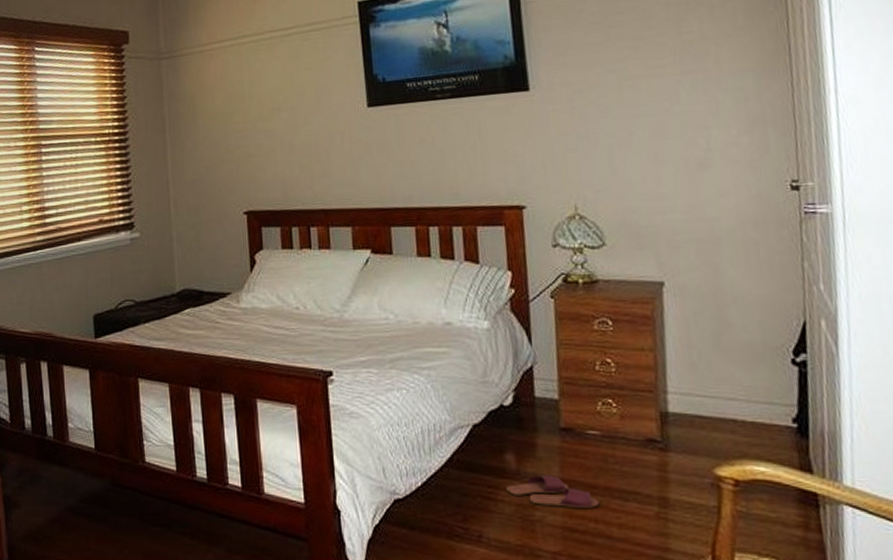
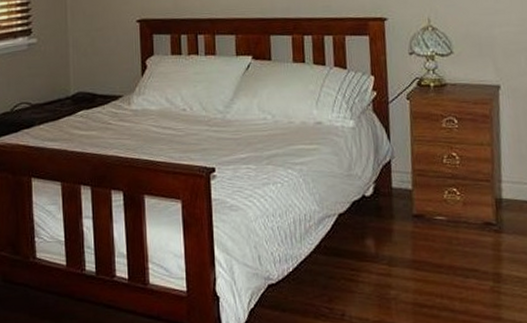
slippers: present [505,475,600,509] -> none [366,257,445,287]

